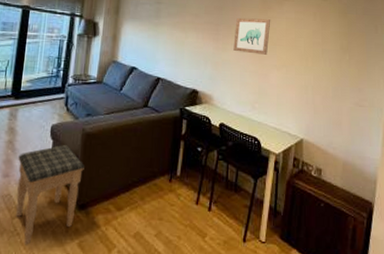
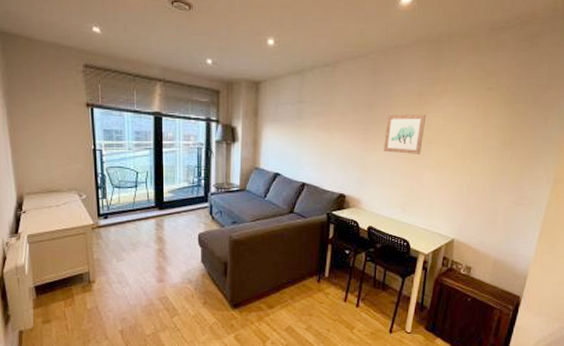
footstool: present [15,145,85,245] -> none [170,252,234,339]

